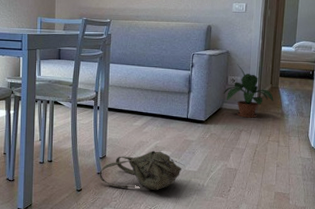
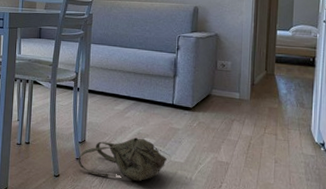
potted plant: present [223,64,274,118] -> none [212,48,269,107]

